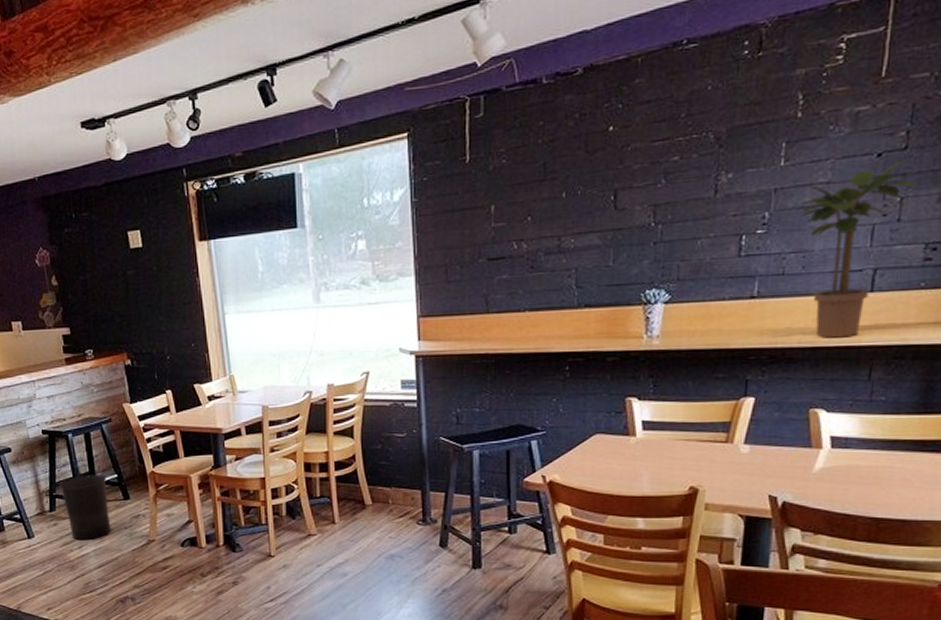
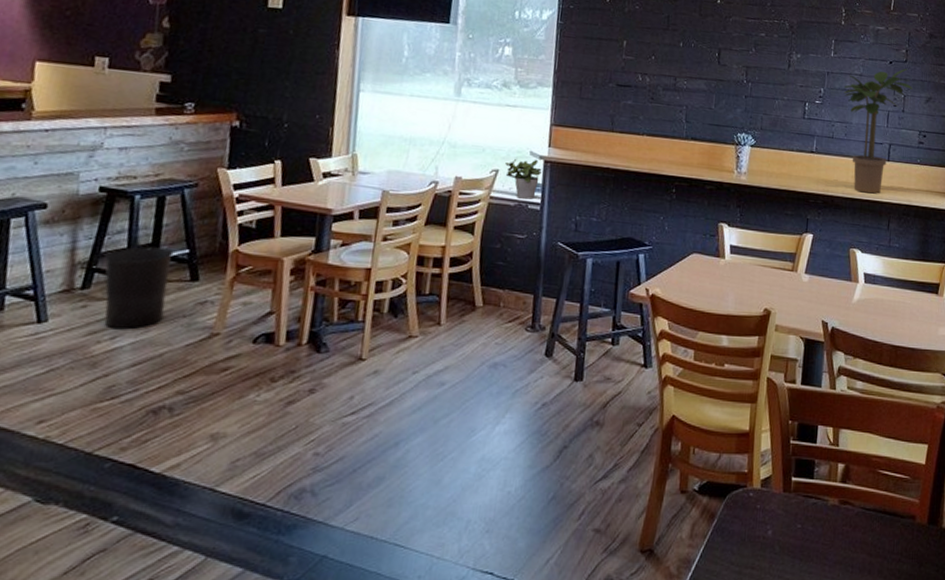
potted plant: none [375,355,414,399] -> present [505,158,542,201]

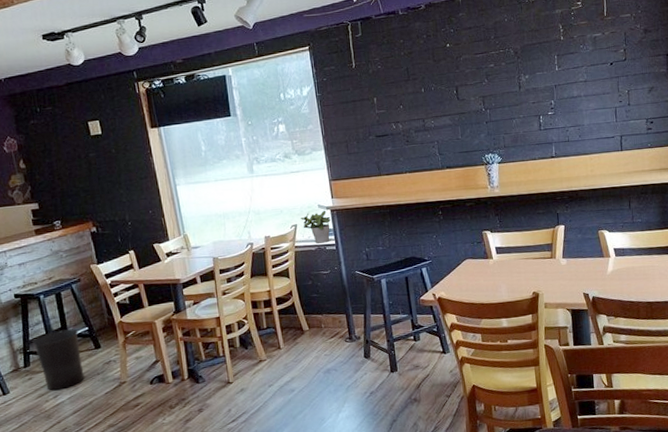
potted plant: present [843,68,913,194] -> none [572,66,635,183]

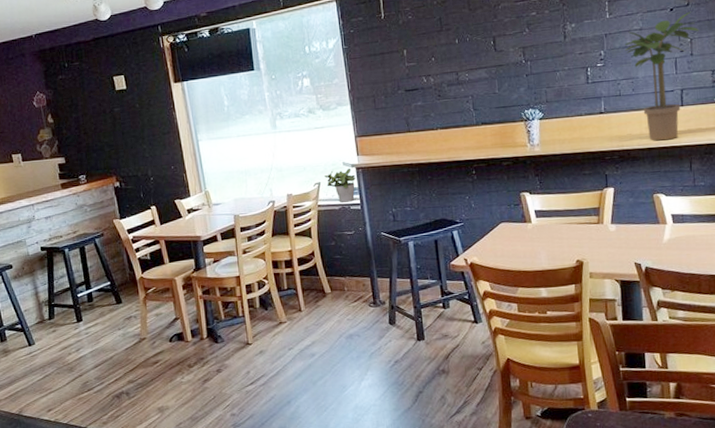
waste bin: present [33,329,85,391] -> none [57,283,106,344]
potted plant: none [572,66,635,183] -> present [625,11,699,141]

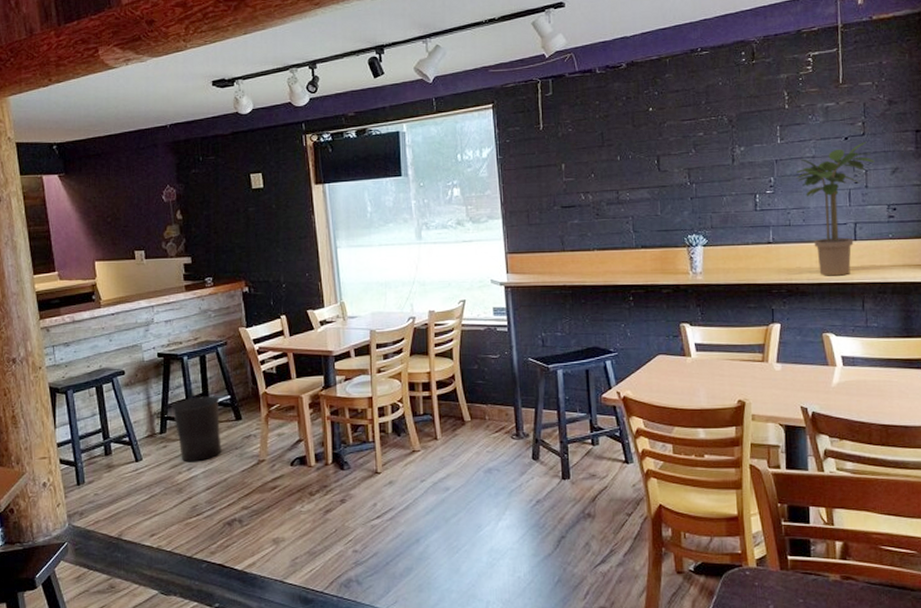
waste bin: none [57,283,106,344] -> present [172,396,222,462]
potted plant: present [324,167,356,204] -> none [470,286,504,324]

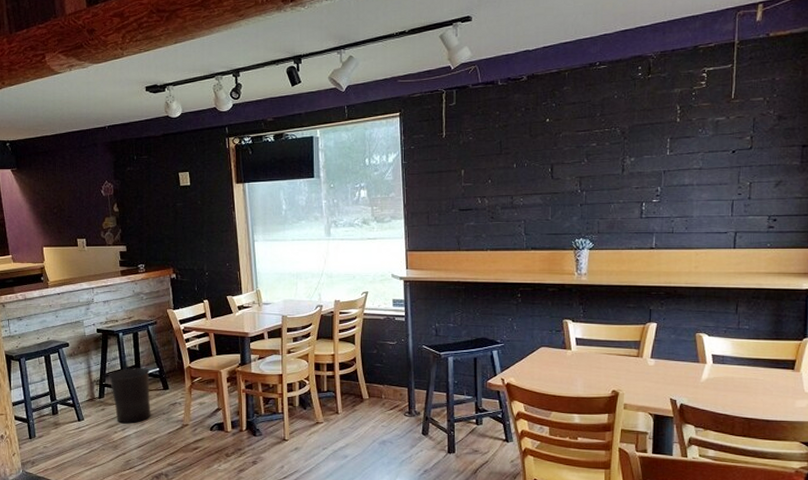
potted plant: present [796,141,875,276] -> none [682,155,759,281]

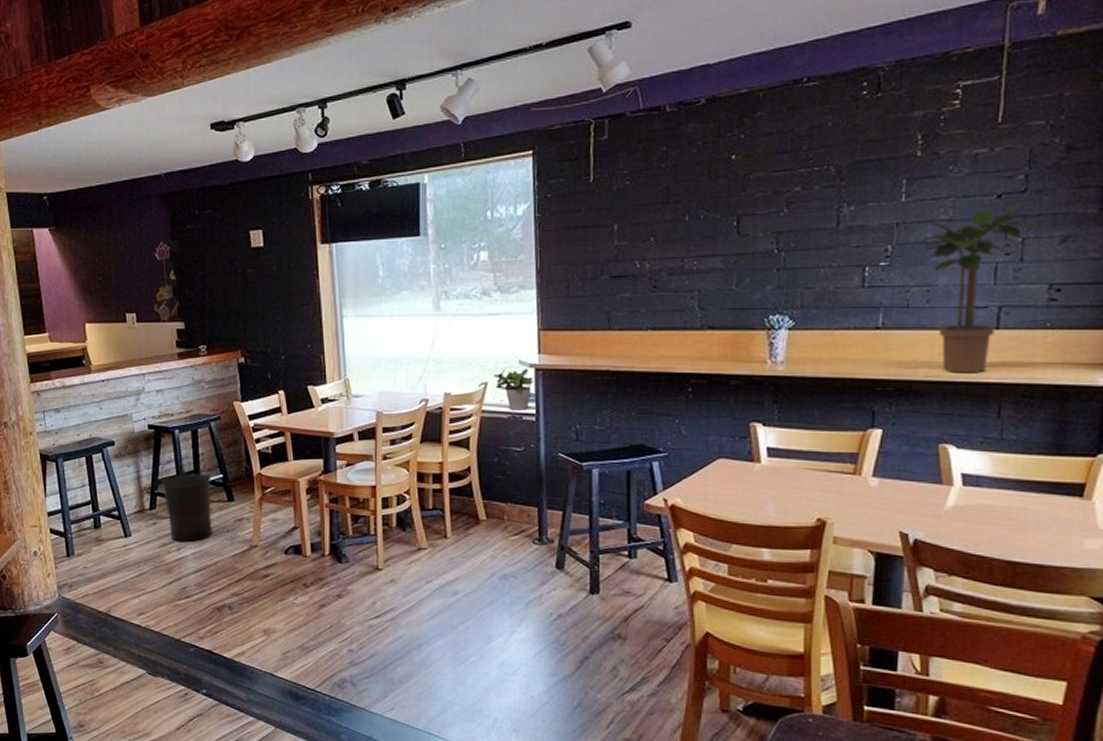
potted plant: none [373,280,403,314] -> present [494,368,533,412]
potted plant: none [682,155,759,281] -> present [922,200,1037,373]

